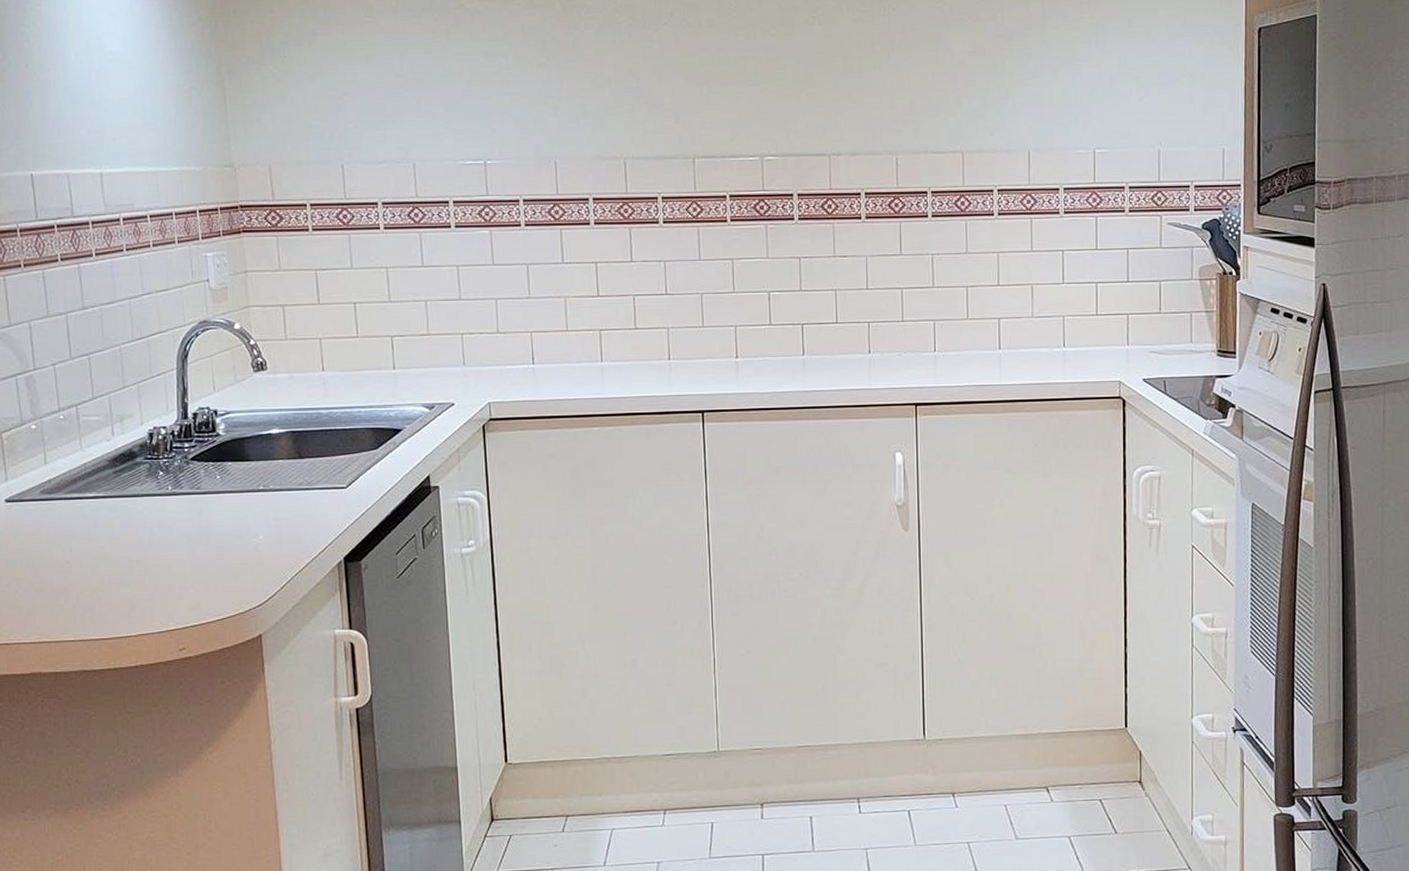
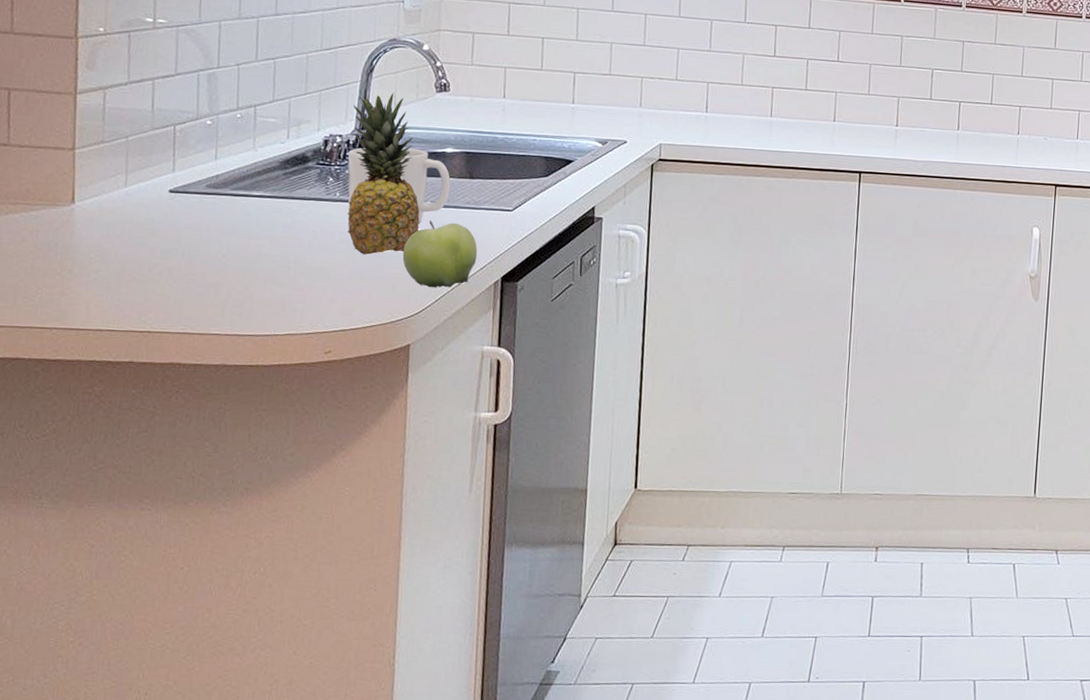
fruit: none [173,376,255,547] -> present [347,92,420,255]
mug: none [174,433,281,511] -> present [347,148,451,225]
fruit: none [242,505,317,575] -> present [402,220,478,288]

